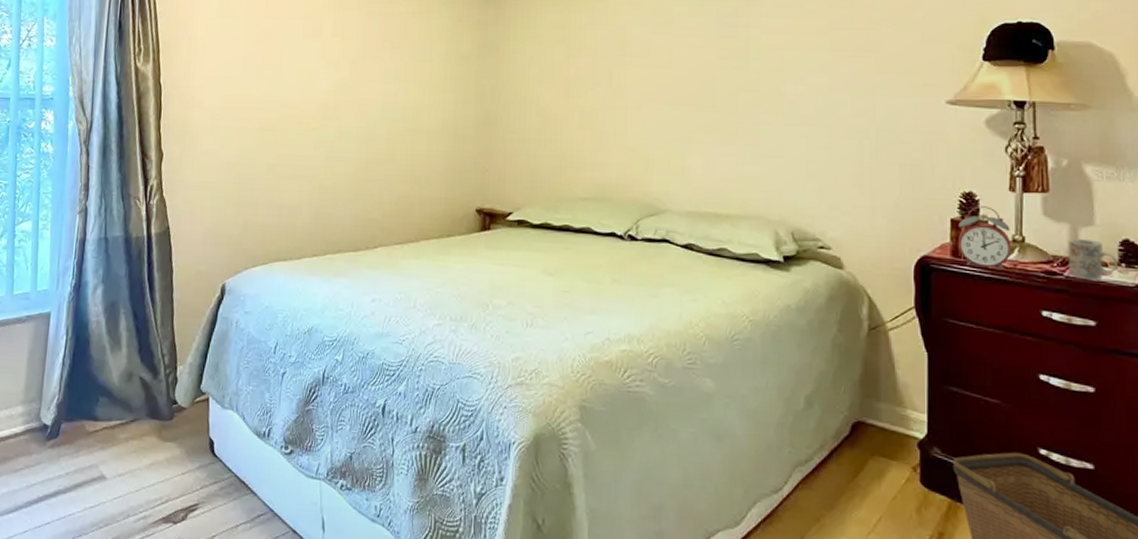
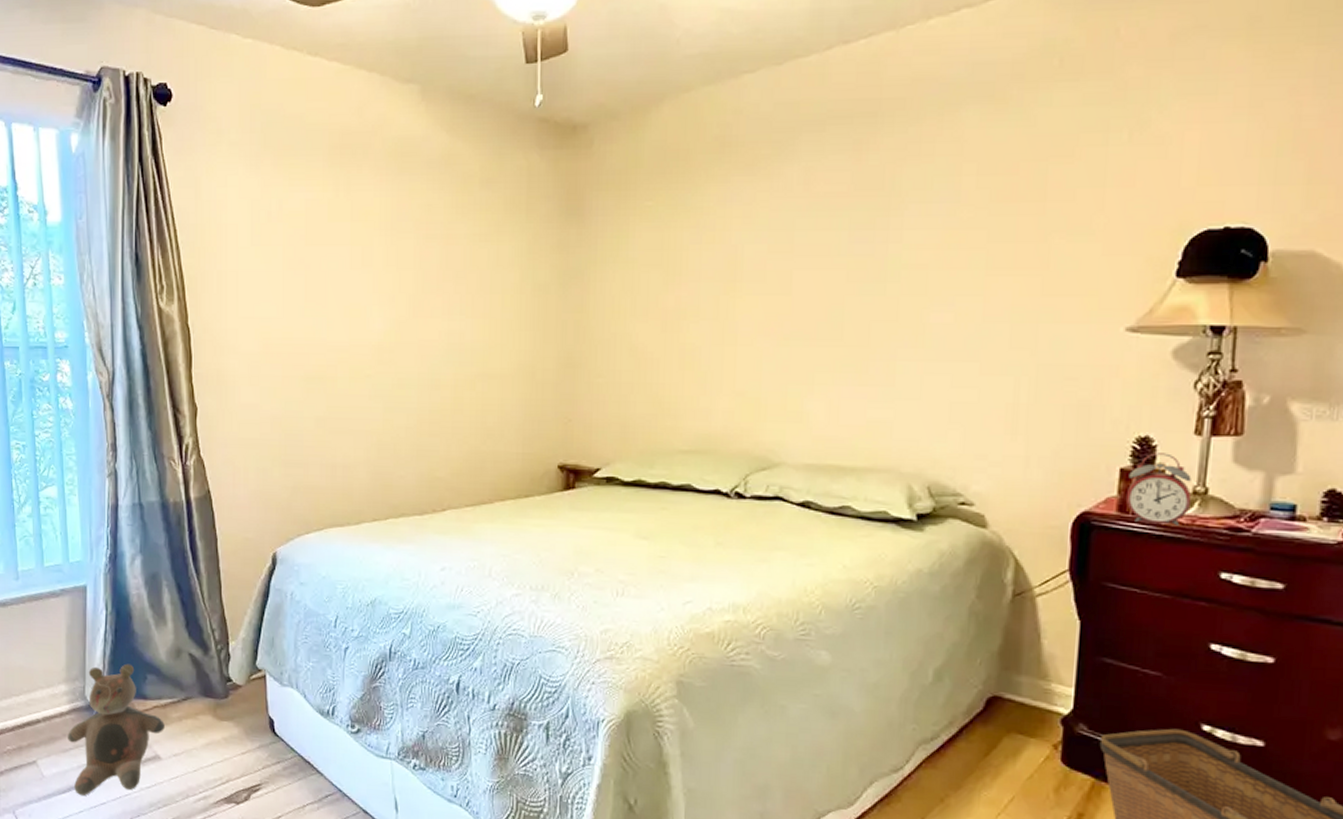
teddy bear: none [20,386,112,516] -> present [68,663,165,796]
mug: present [1068,238,1119,280] -> none [1257,488,1320,537]

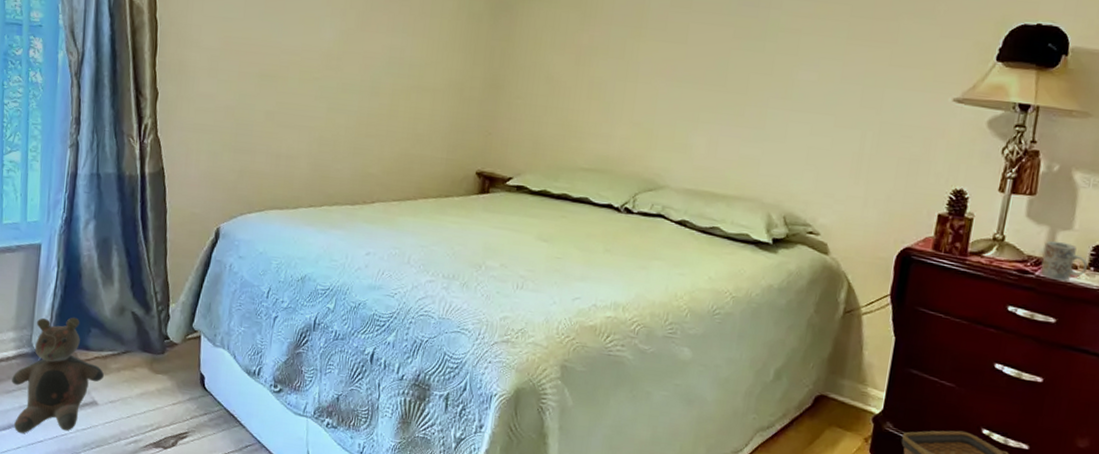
alarm clock: present [1125,453,1192,527] -> none [940,203,993,266]
mug: none [1257,488,1320,537] -> present [1040,240,1088,281]

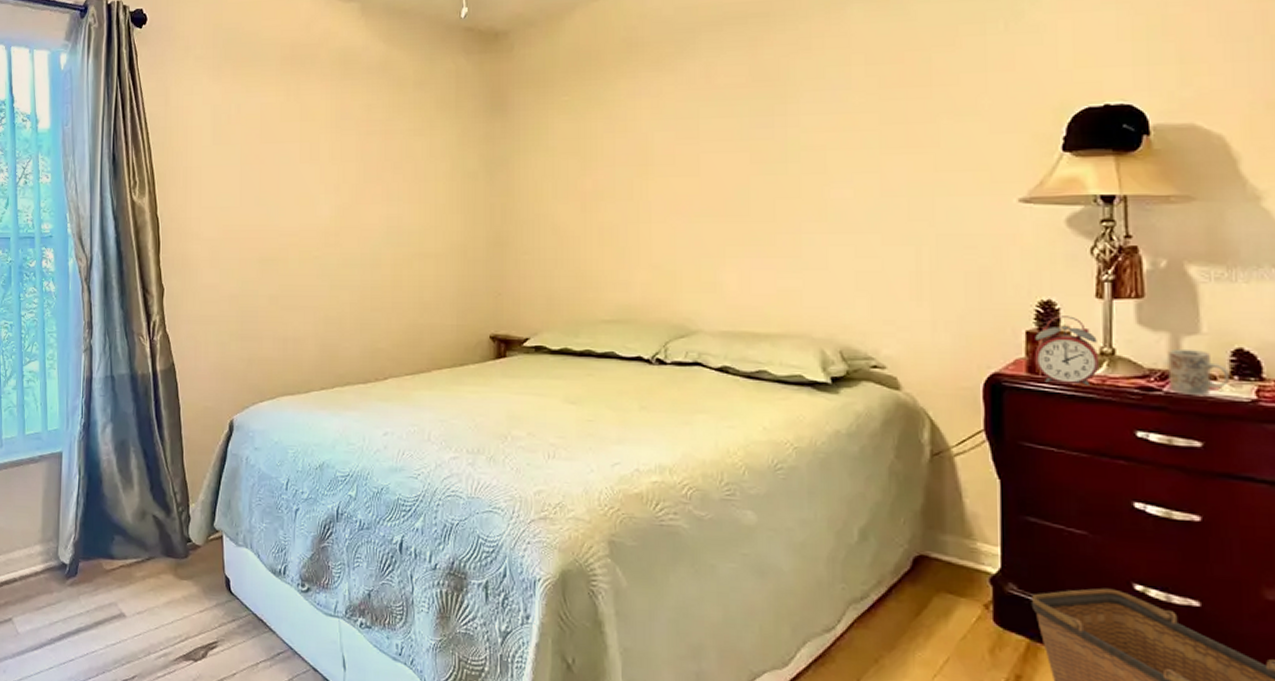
teddy bear: present [12,317,104,434] -> none [41,525,129,653]
alarm clock: none [940,203,993,266] -> present [1034,316,1100,387]

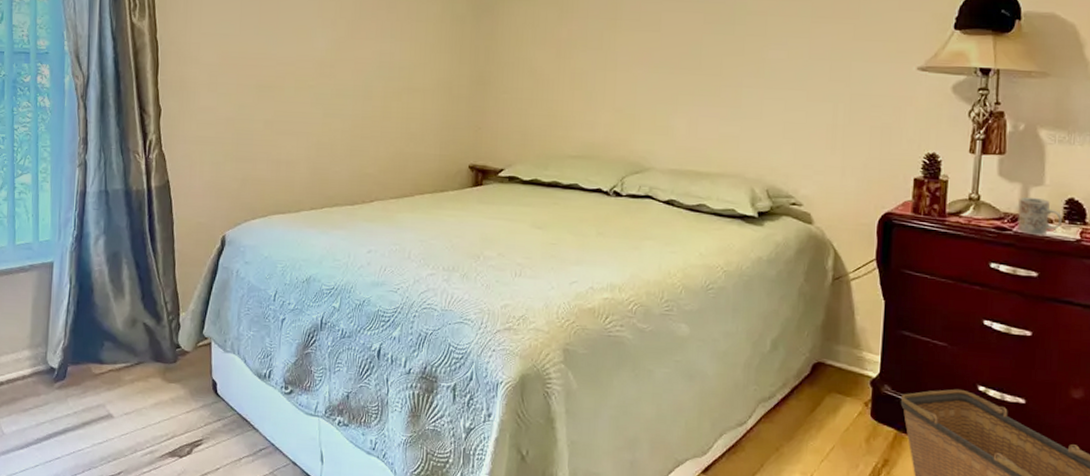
alarm clock: present [1034,316,1100,387] -> none [918,166,968,226]

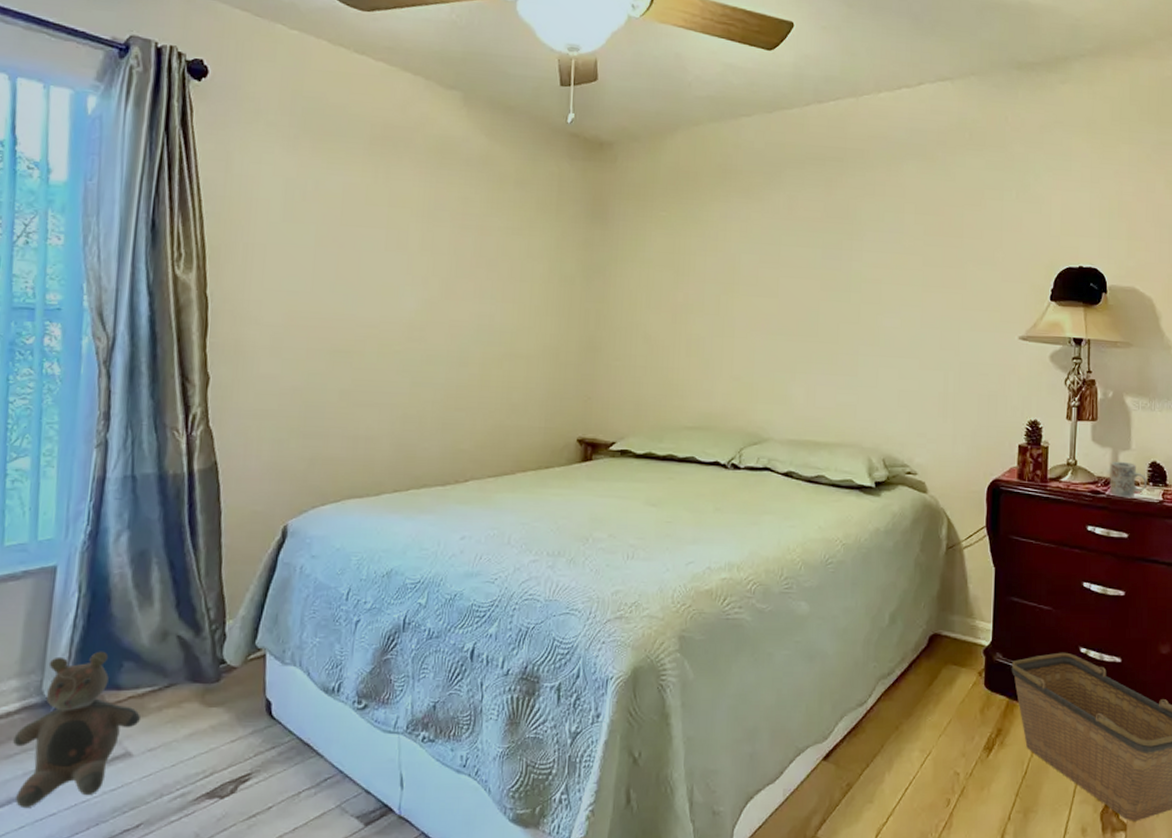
teddy bear: none [28,332,118,452] -> present [13,651,140,809]

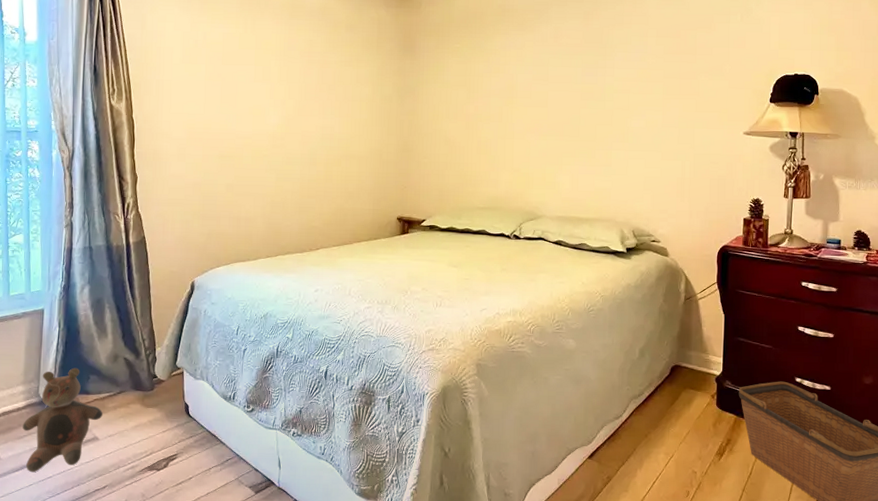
mug: present [1109,461,1148,497] -> none [821,230,854,259]

